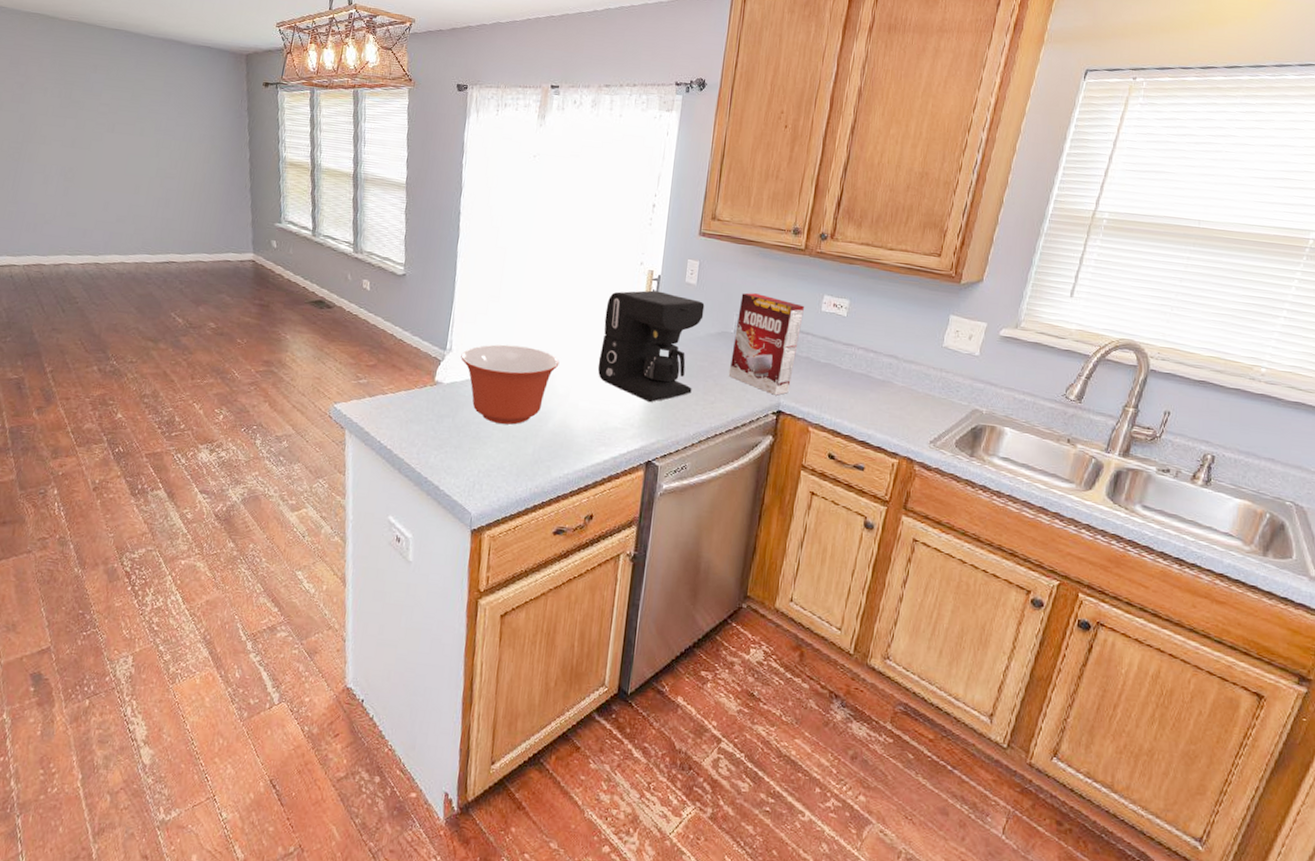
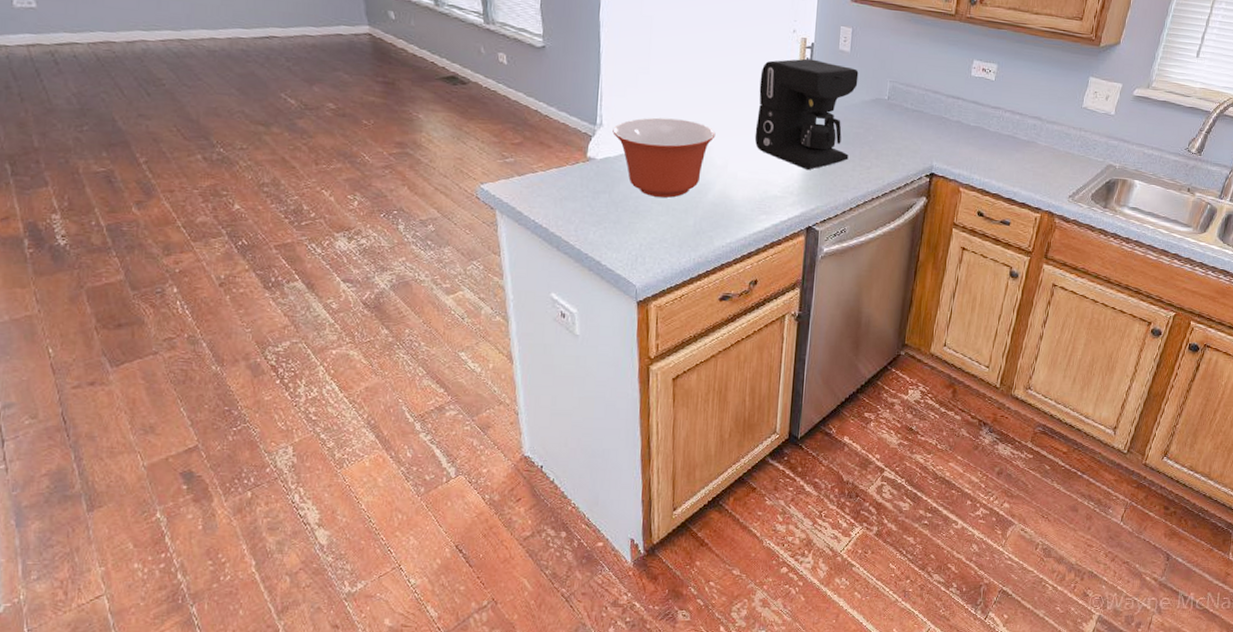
cereal box: present [728,292,804,396] -> none [883,59,955,159]

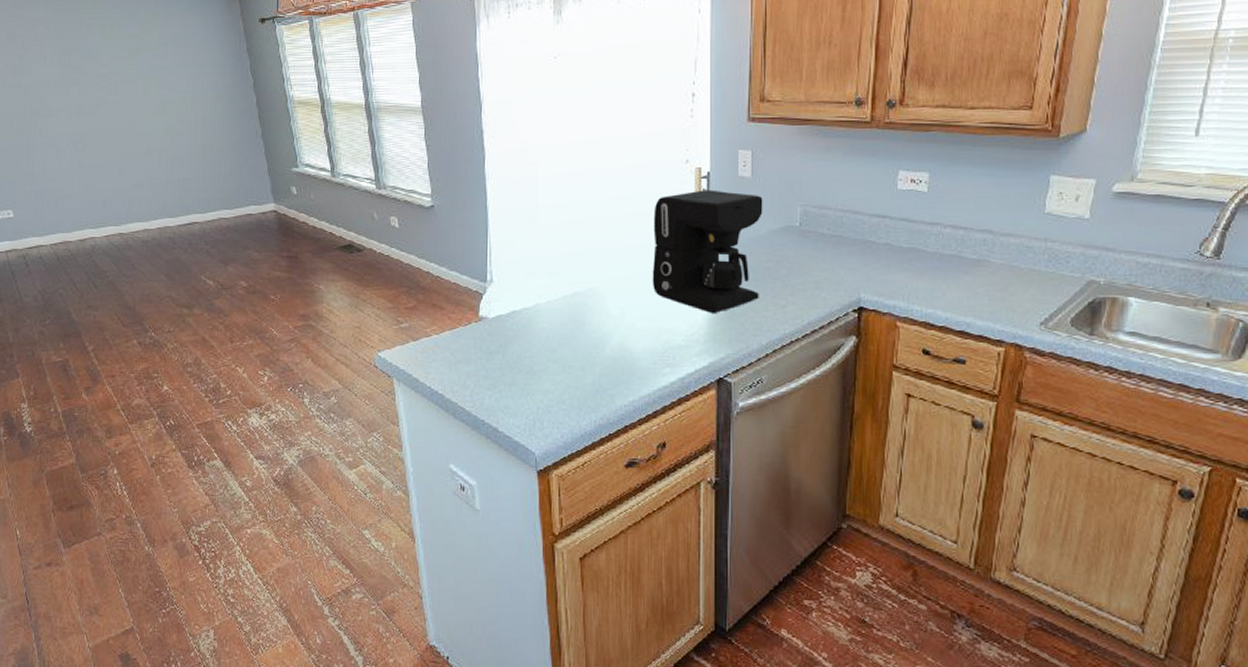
mixing bowl: present [612,117,716,198] -> none [503,269,610,354]

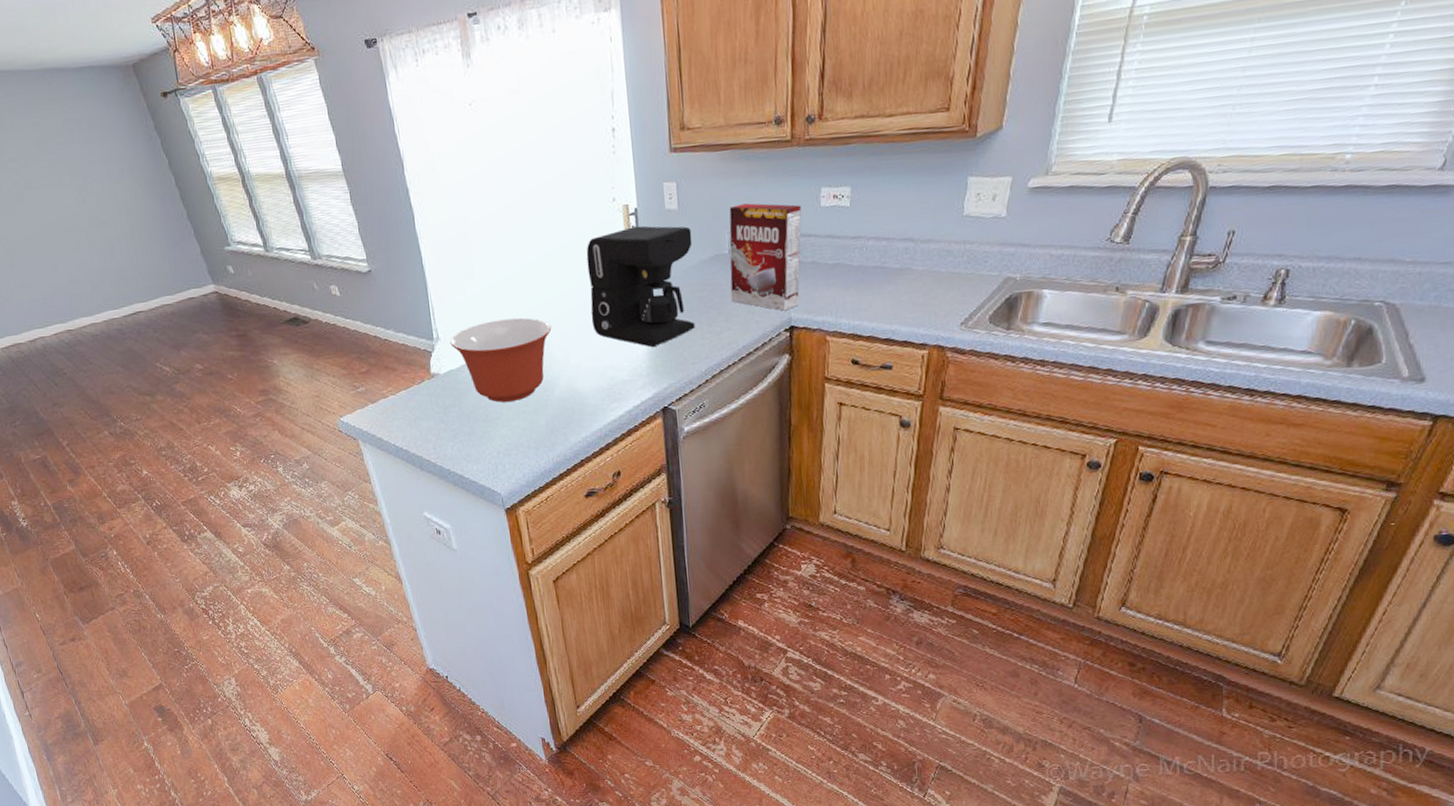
mixing bowl: none [503,269,610,354] -> present [450,317,552,403]
cereal box: none [798,179,877,290] -> present [729,203,802,311]

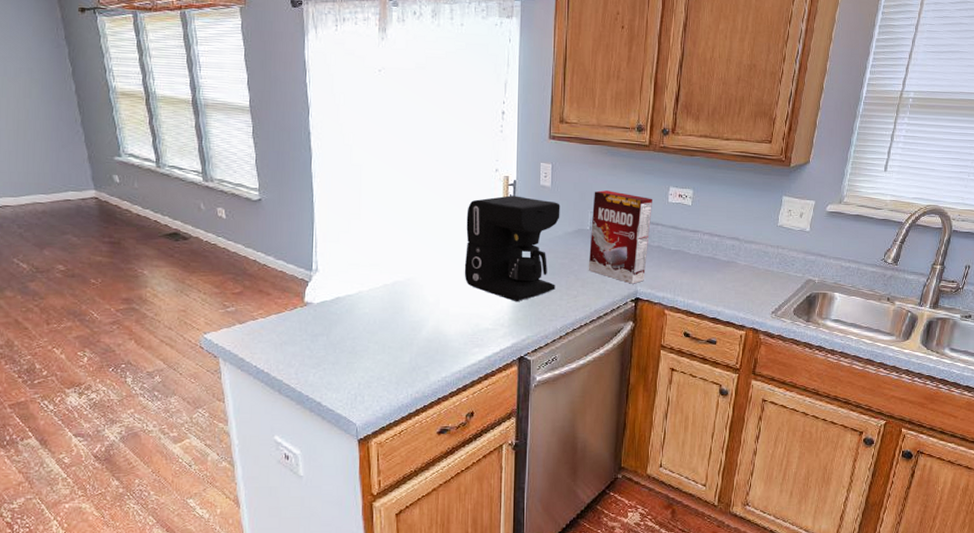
mixing bowl: present [450,317,552,403] -> none [328,260,427,336]

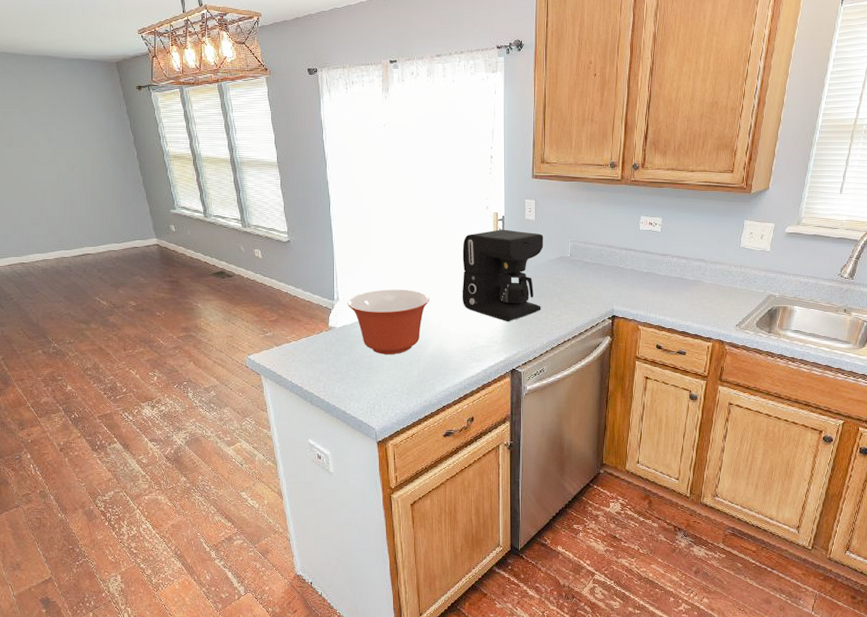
mixing bowl: none [328,260,427,336] -> present [347,289,430,354]
cereal box: present [588,190,652,284] -> none [569,222,625,303]

